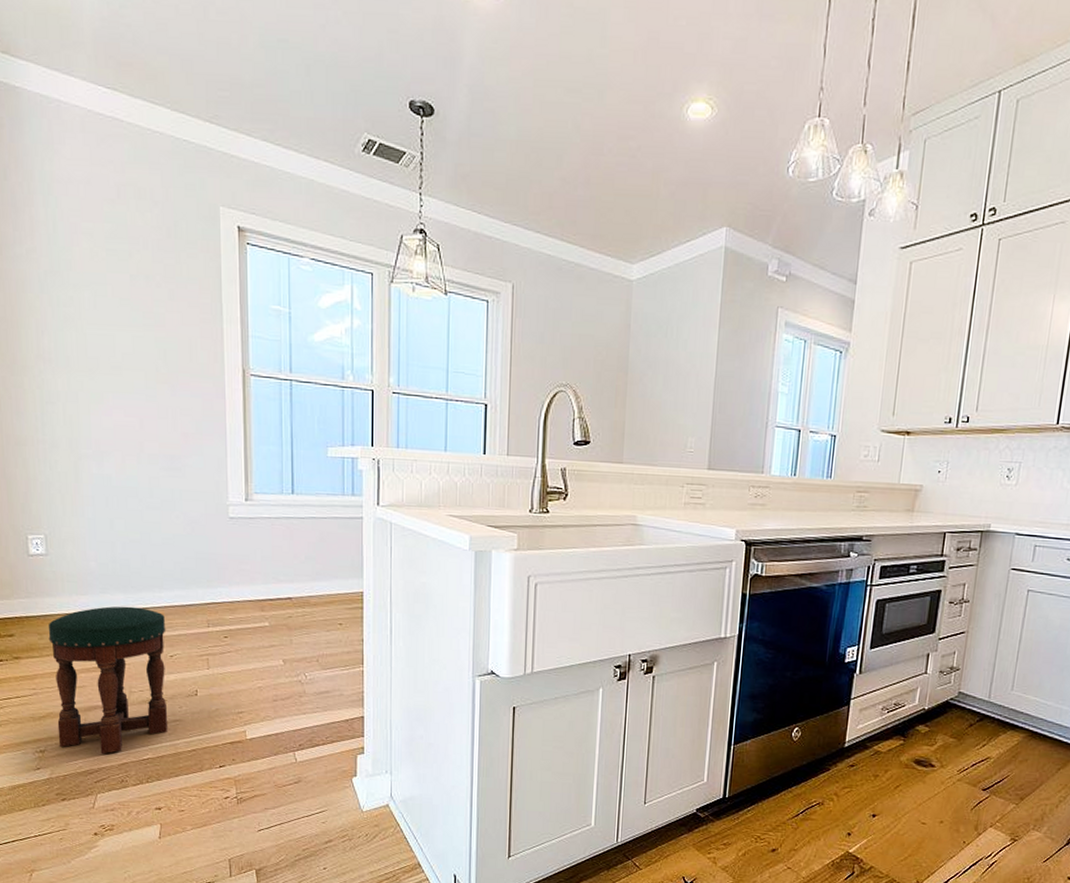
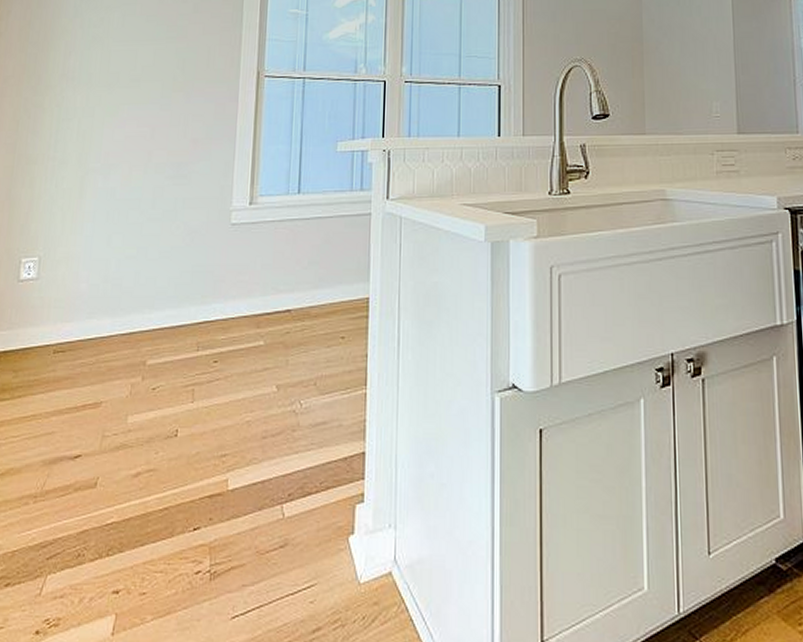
stool: present [48,606,168,755] -> none [13,332,152,520]

